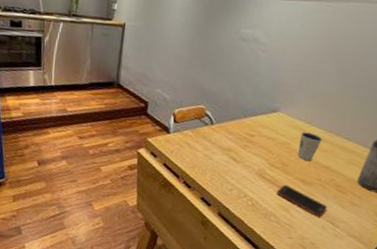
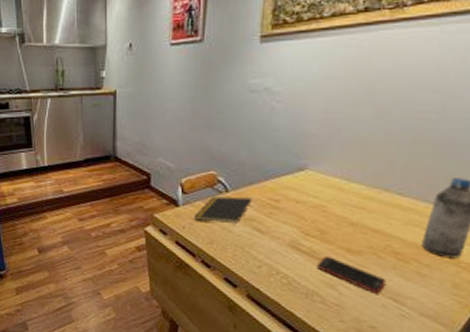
notepad: none [182,127,232,152] -> present [194,196,253,223]
dixie cup: present [298,132,323,161] -> none [337,190,368,224]

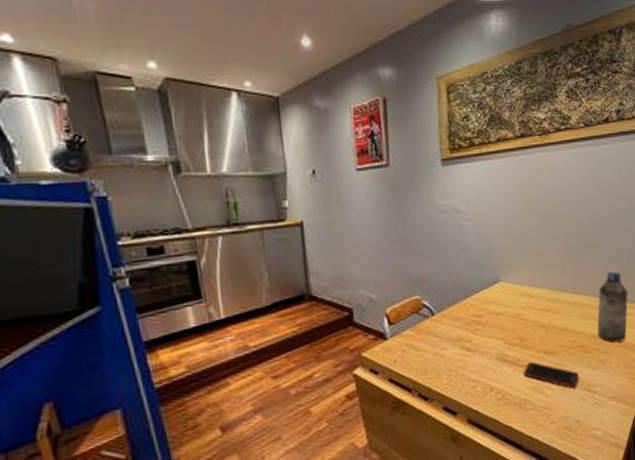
notepad: present [194,196,253,223] -> none [404,317,458,351]

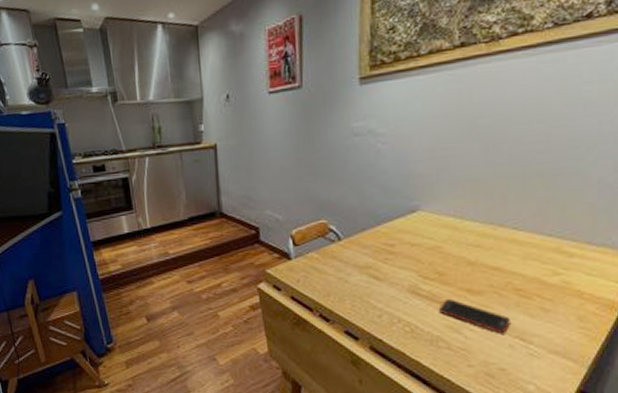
water bottle: present [597,271,628,343] -> none [542,207,595,291]

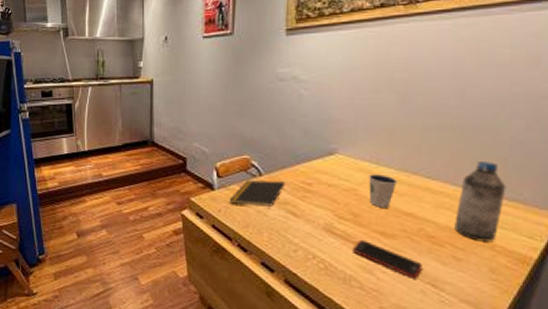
notepad: none [308,245,367,273] -> present [229,180,286,207]
dixie cup: none [453,229,483,264] -> present [368,174,397,208]
water bottle: none [542,207,595,291] -> present [454,161,507,242]

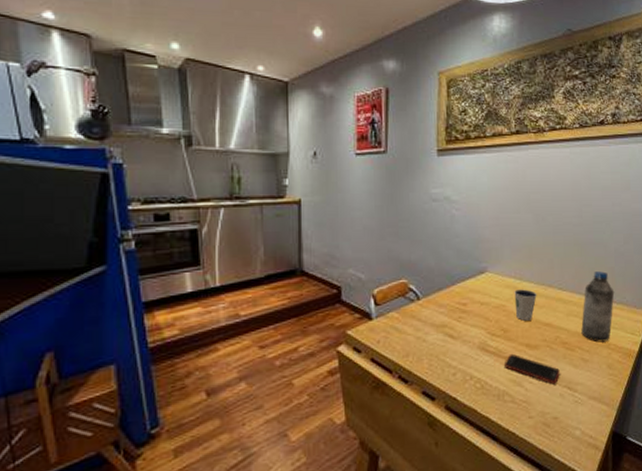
notepad: present [229,180,286,207] -> none [388,304,443,333]

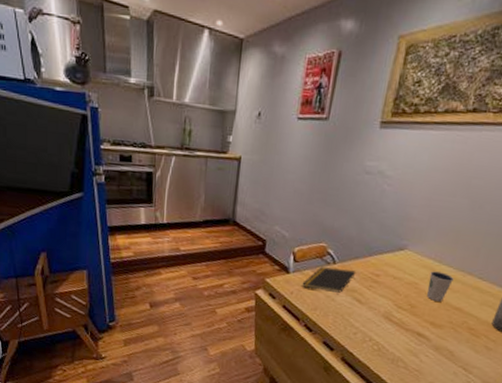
notepad: none [388,304,443,333] -> present [302,267,356,293]
cell phone: present [503,353,560,385] -> none [404,327,459,363]

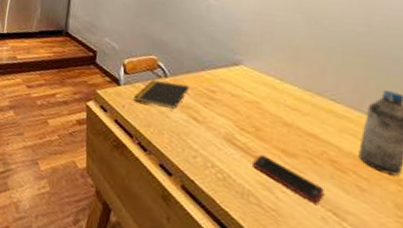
cell phone: none [404,327,459,363] -> present [251,154,324,204]
dixie cup: present [427,271,454,302] -> none [271,89,301,125]

